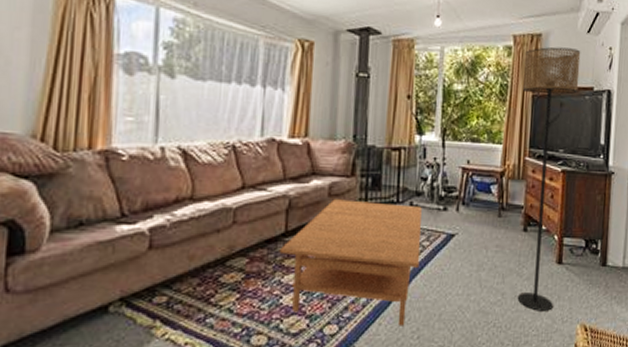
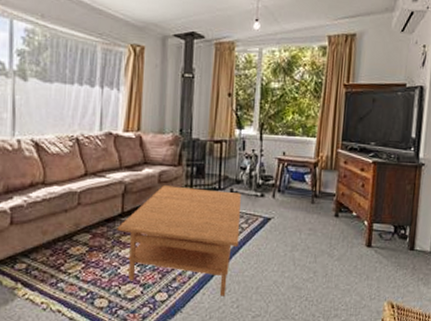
floor lamp: present [517,47,581,311] -> none [328,46,395,289]

